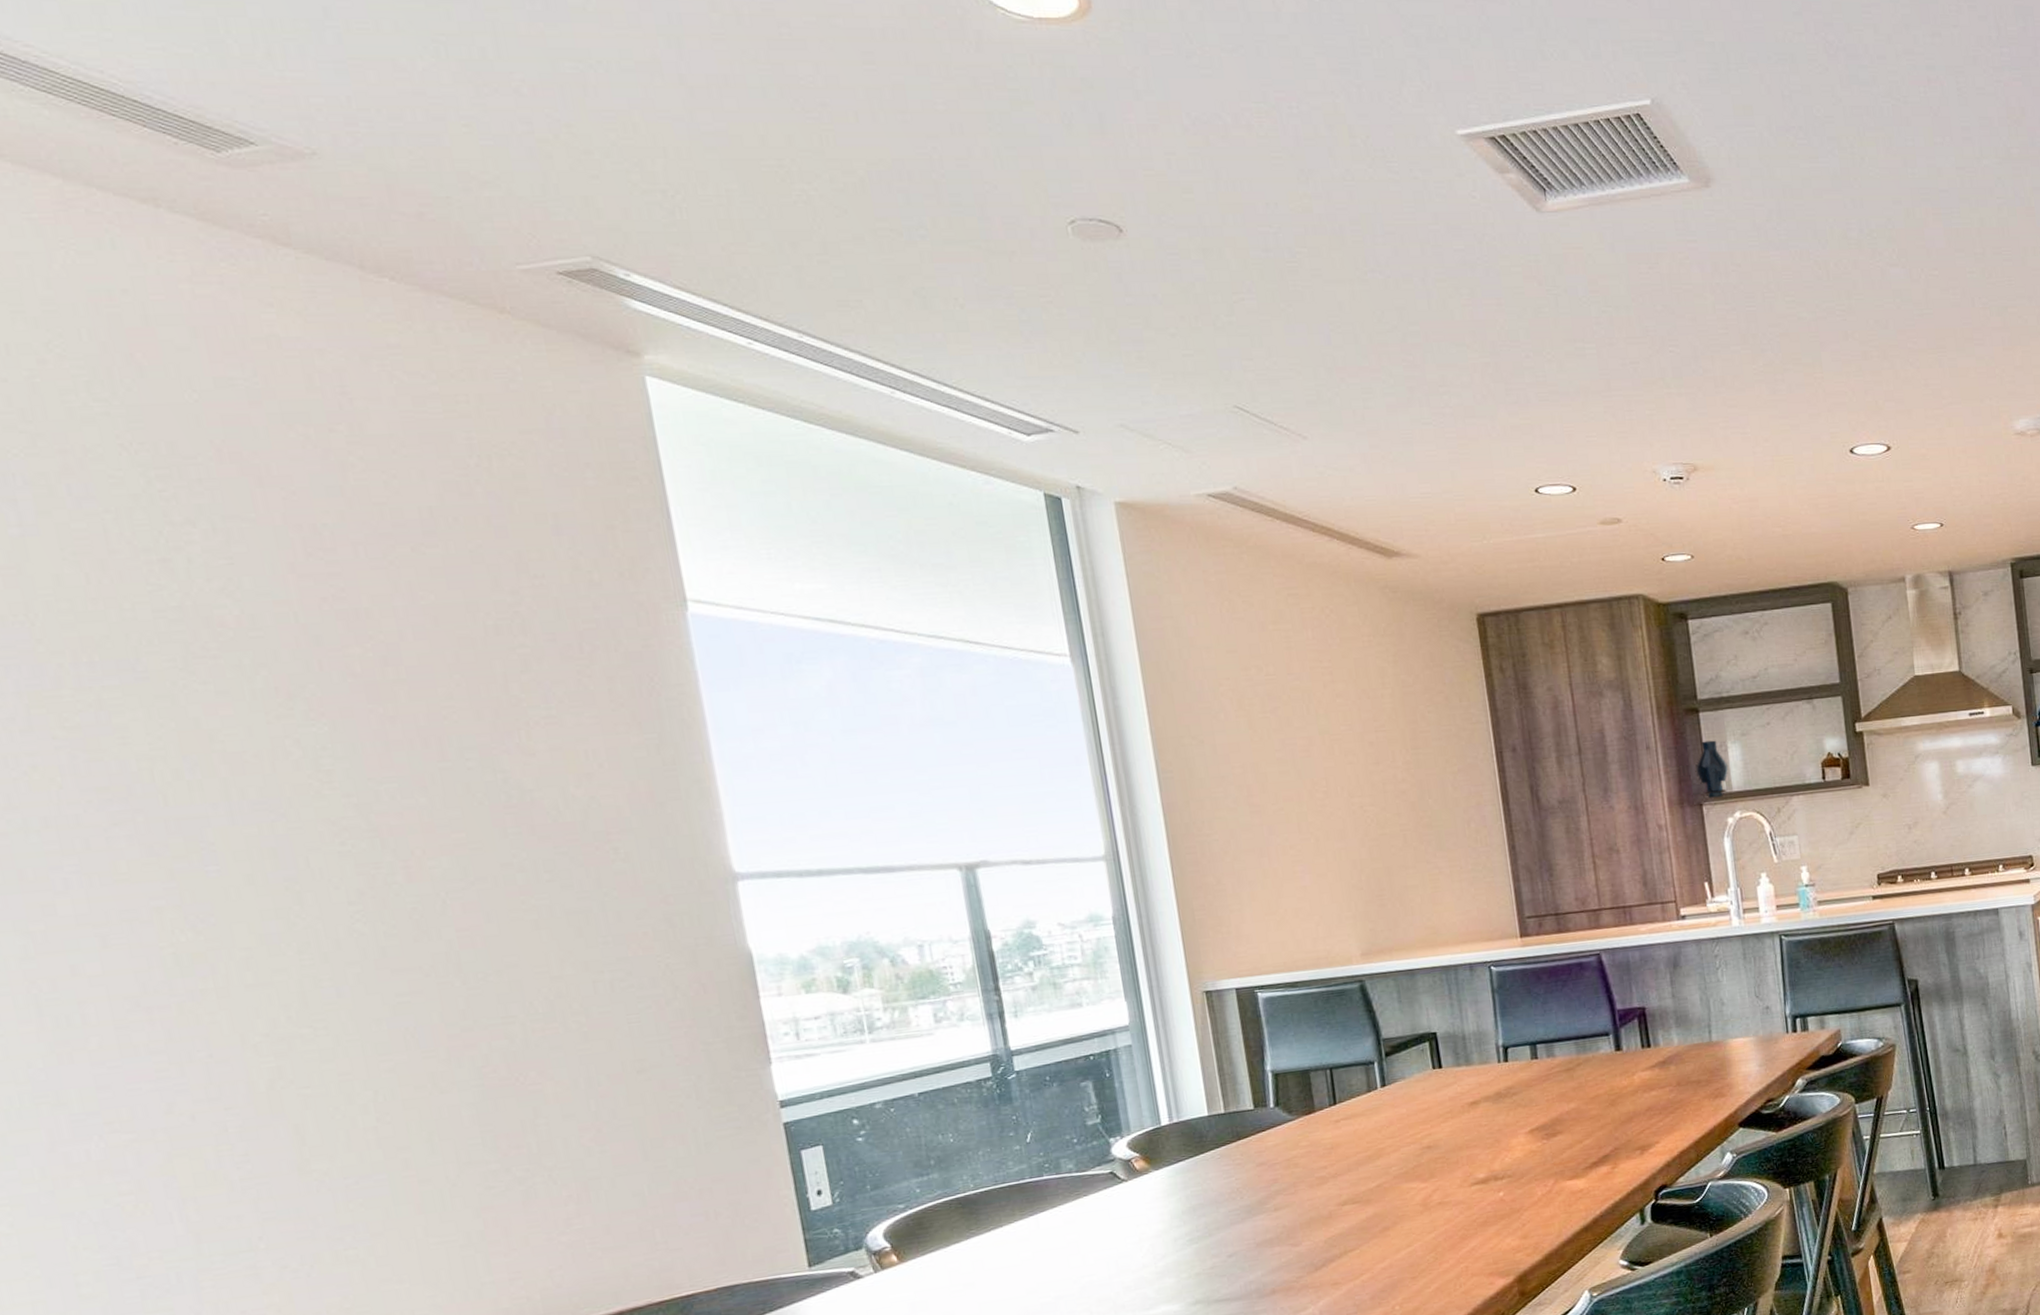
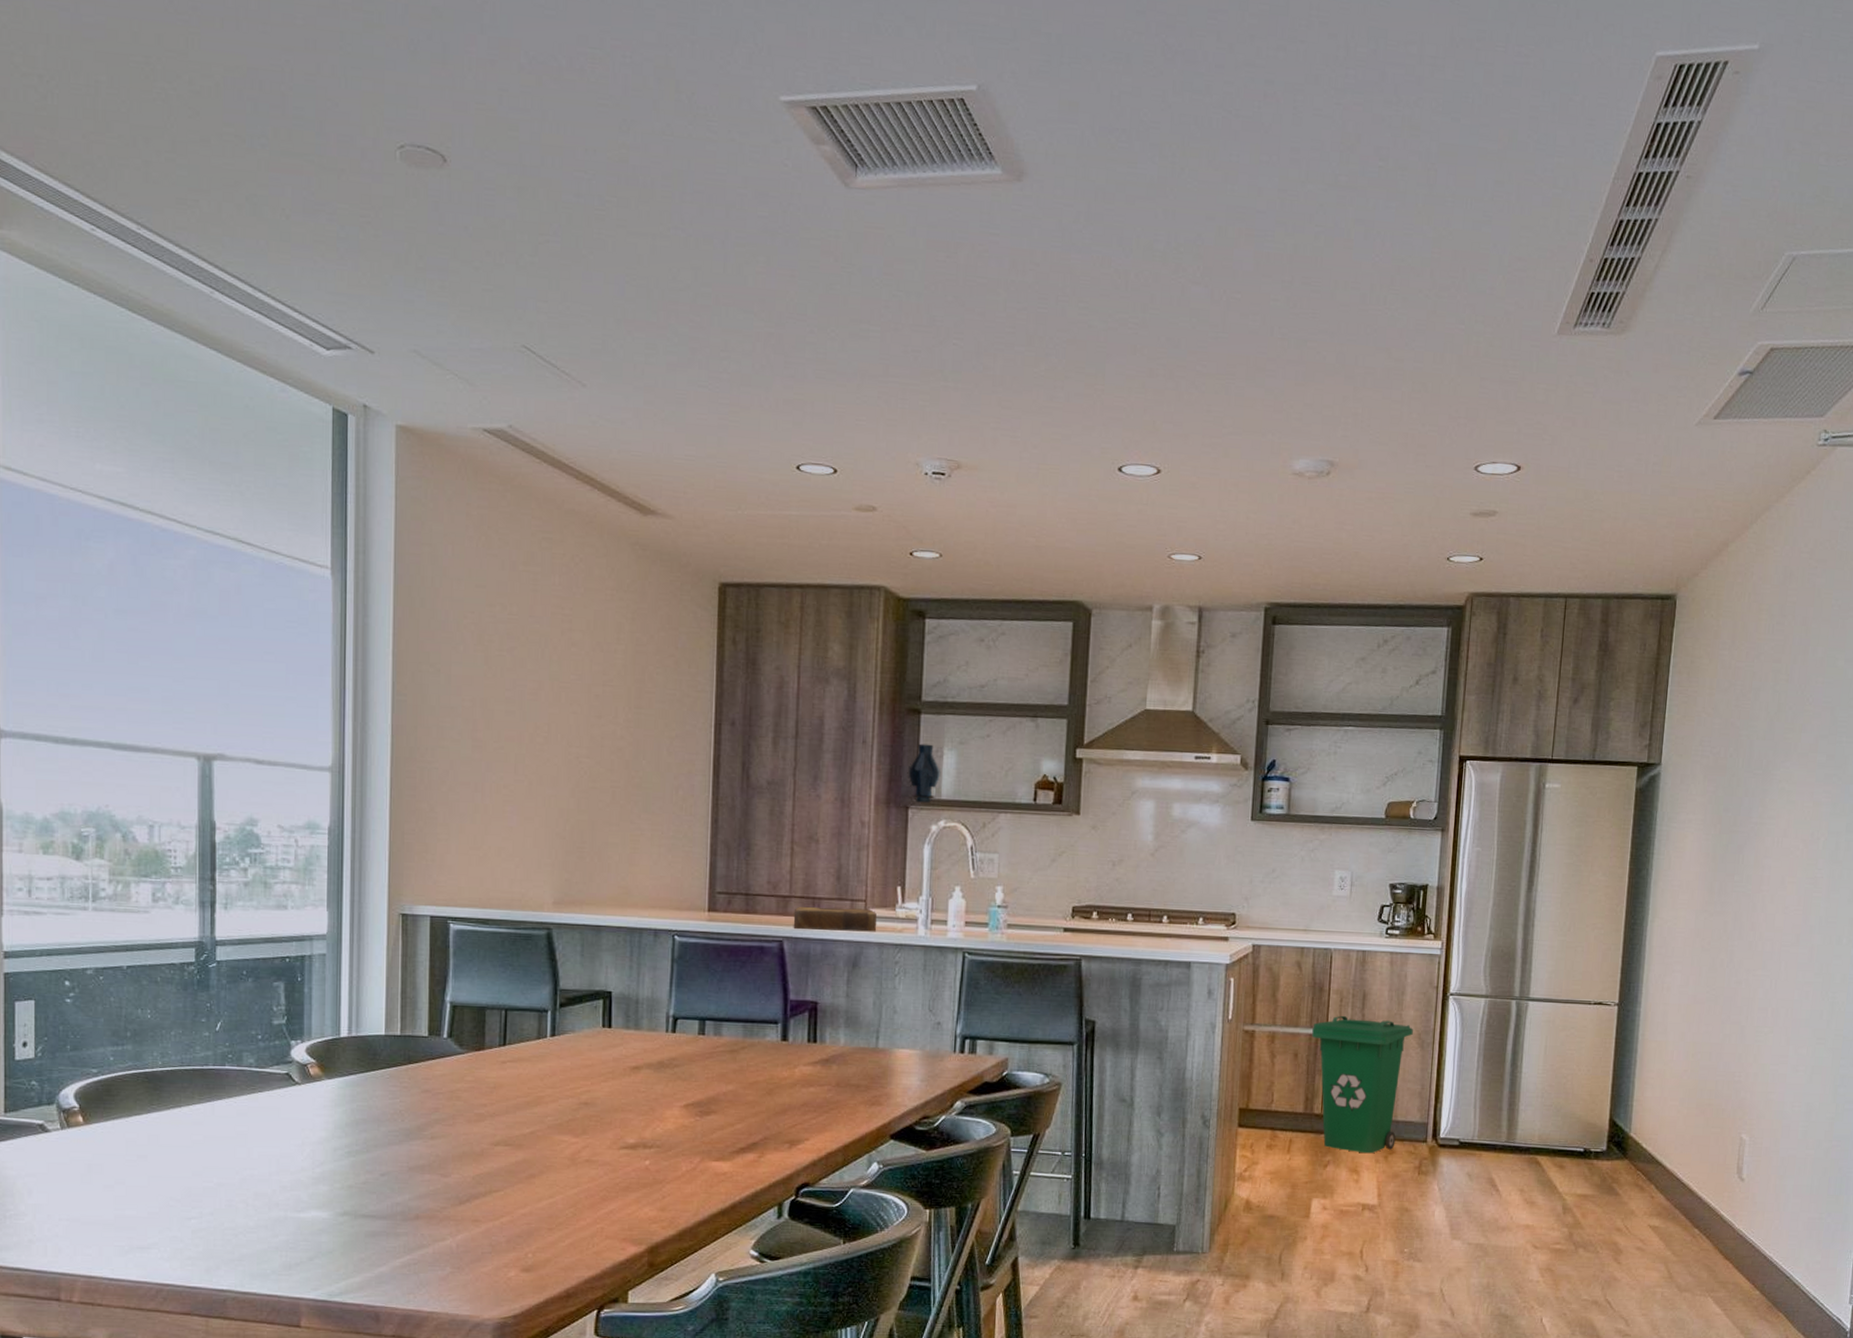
cutting board: none [1606,909,1692,941] -> present [793,906,877,932]

